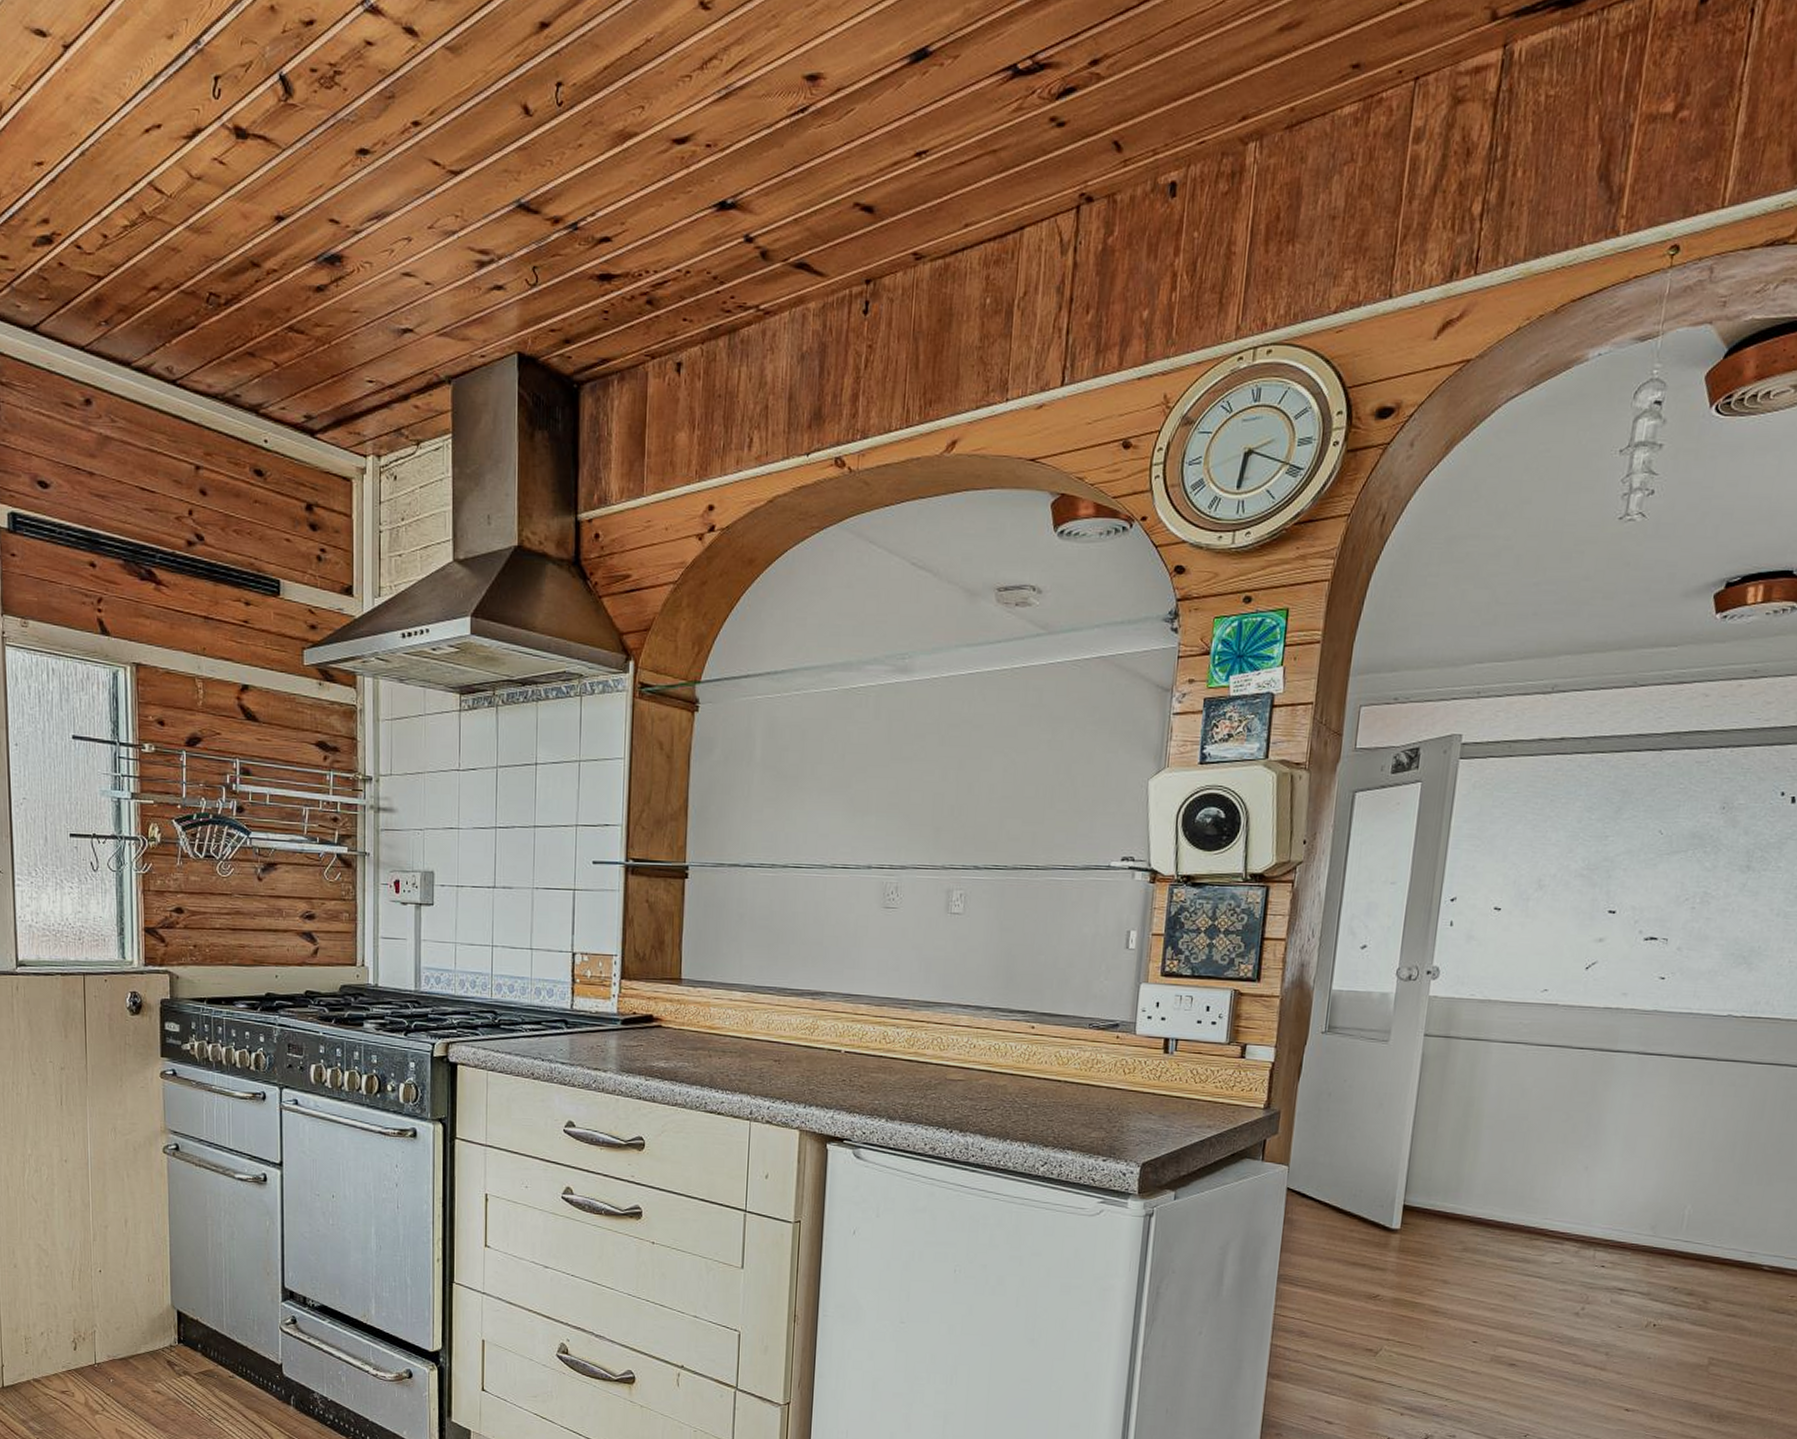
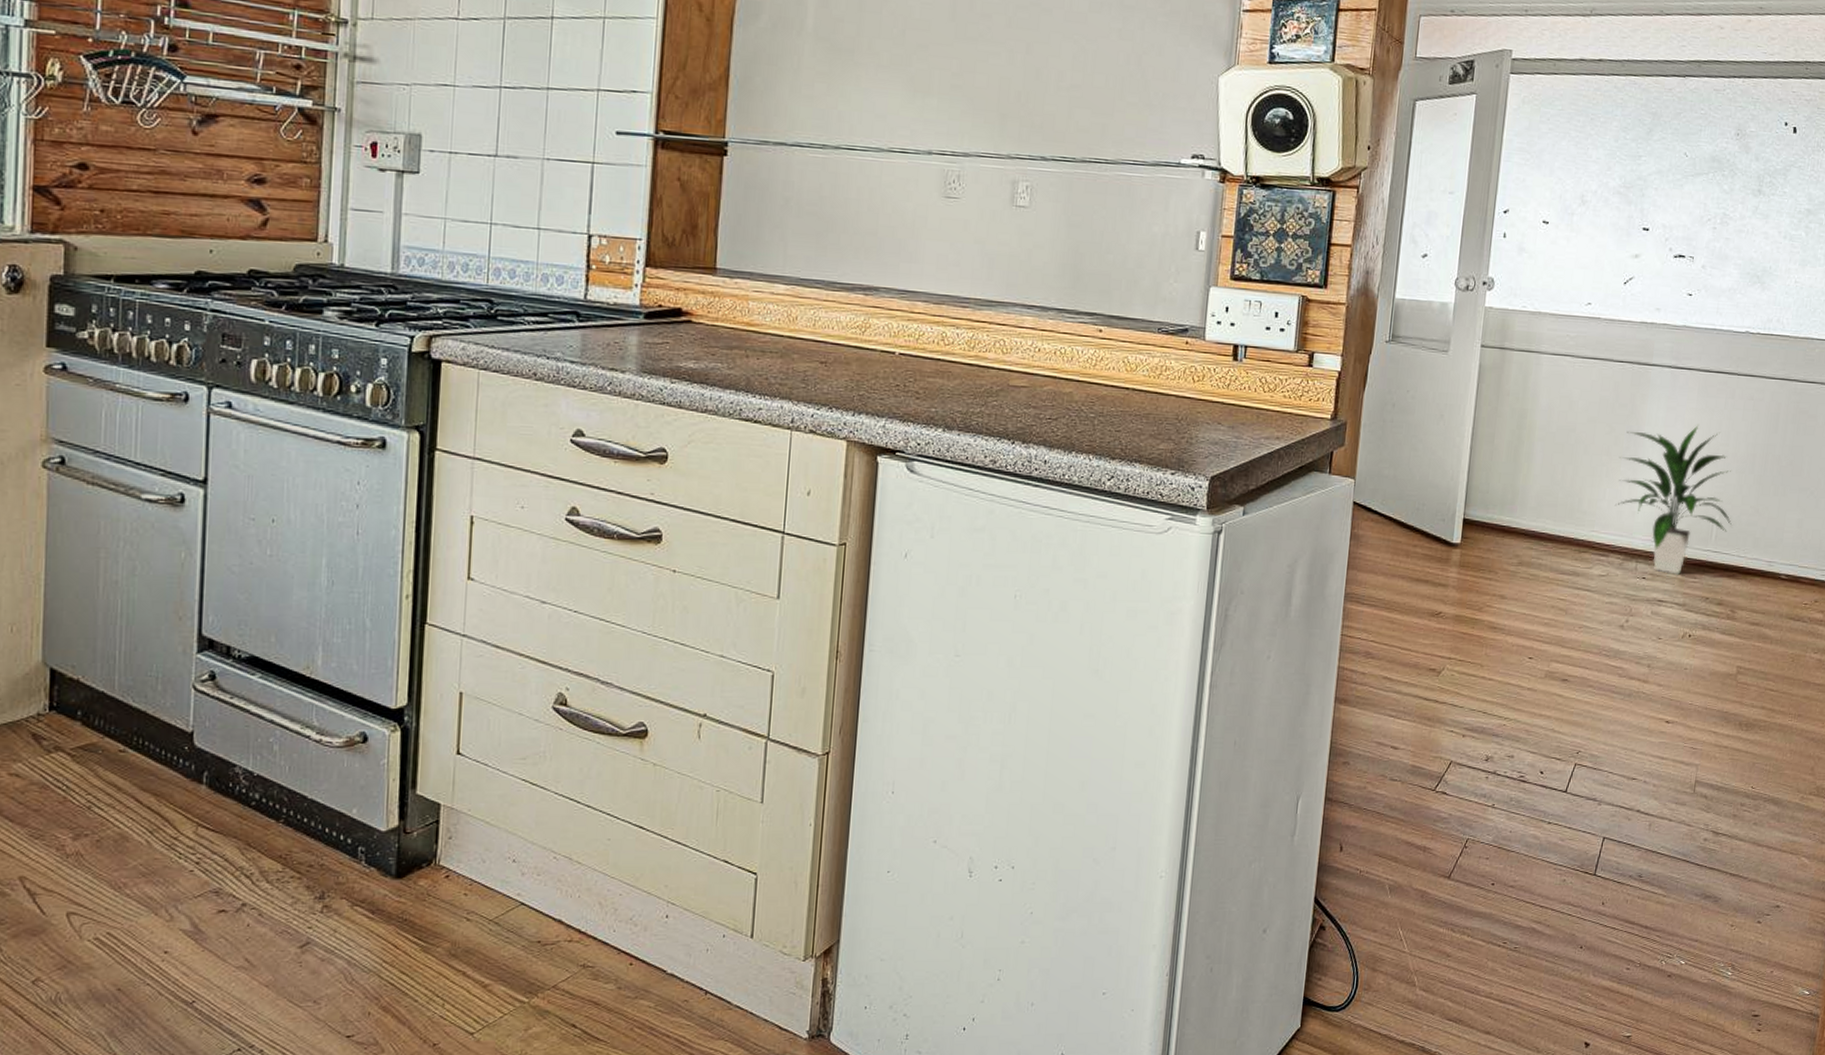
indoor plant: none [1572,1112,1707,1264] -> present [1615,425,1732,575]

